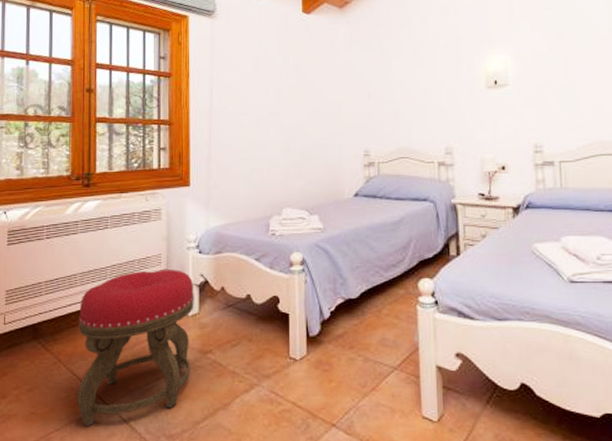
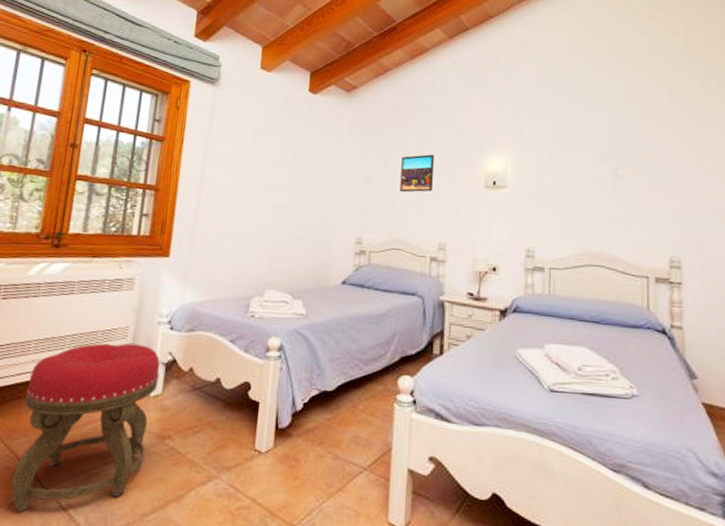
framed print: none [400,61,435,101] -> present [400,154,435,193]

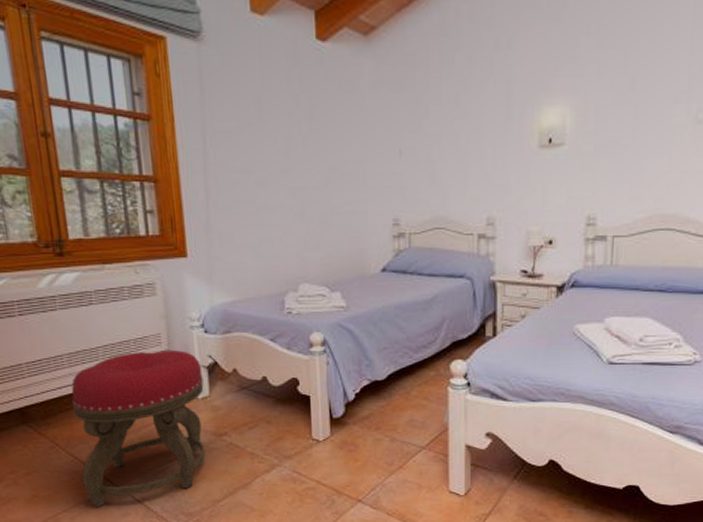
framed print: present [400,154,435,193] -> none [438,111,478,161]

